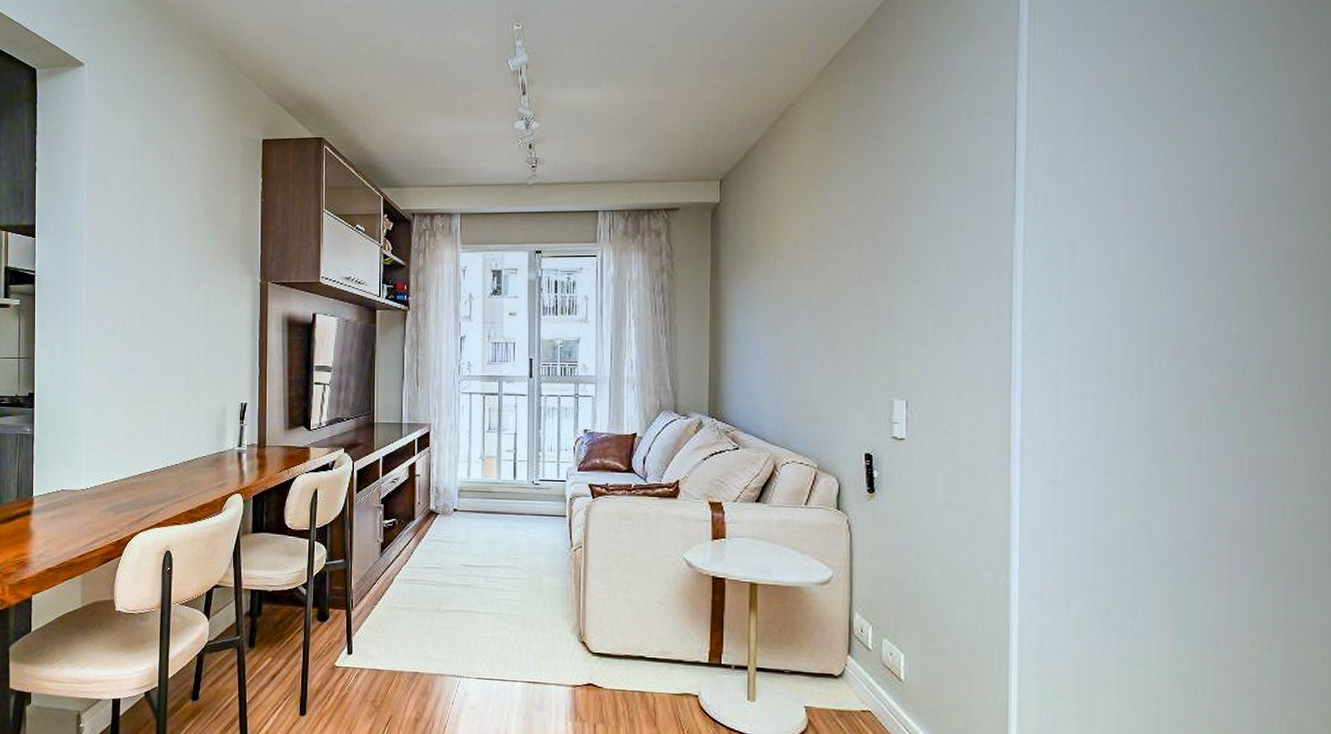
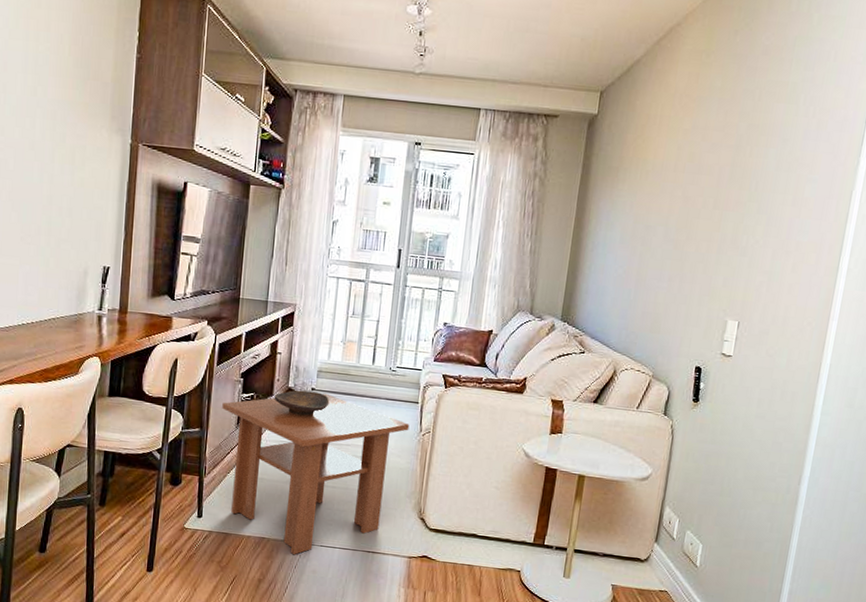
coffee table: none [365,513,559,690] -> present [222,393,410,555]
decorative bowl: none [416,512,473,539] -> present [274,390,330,416]

